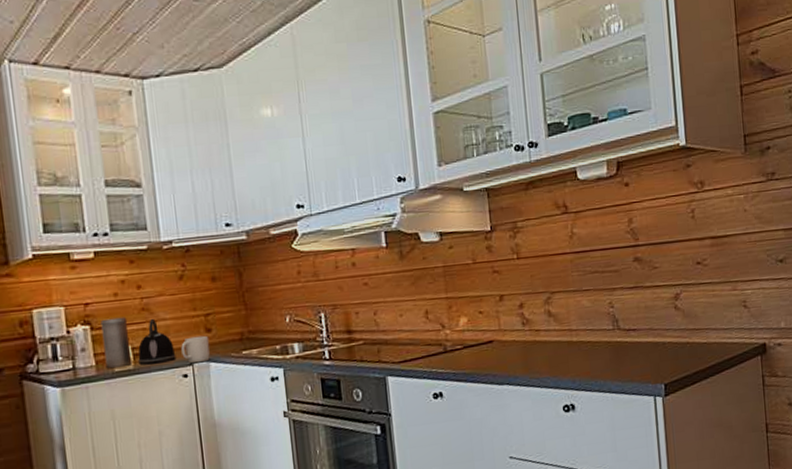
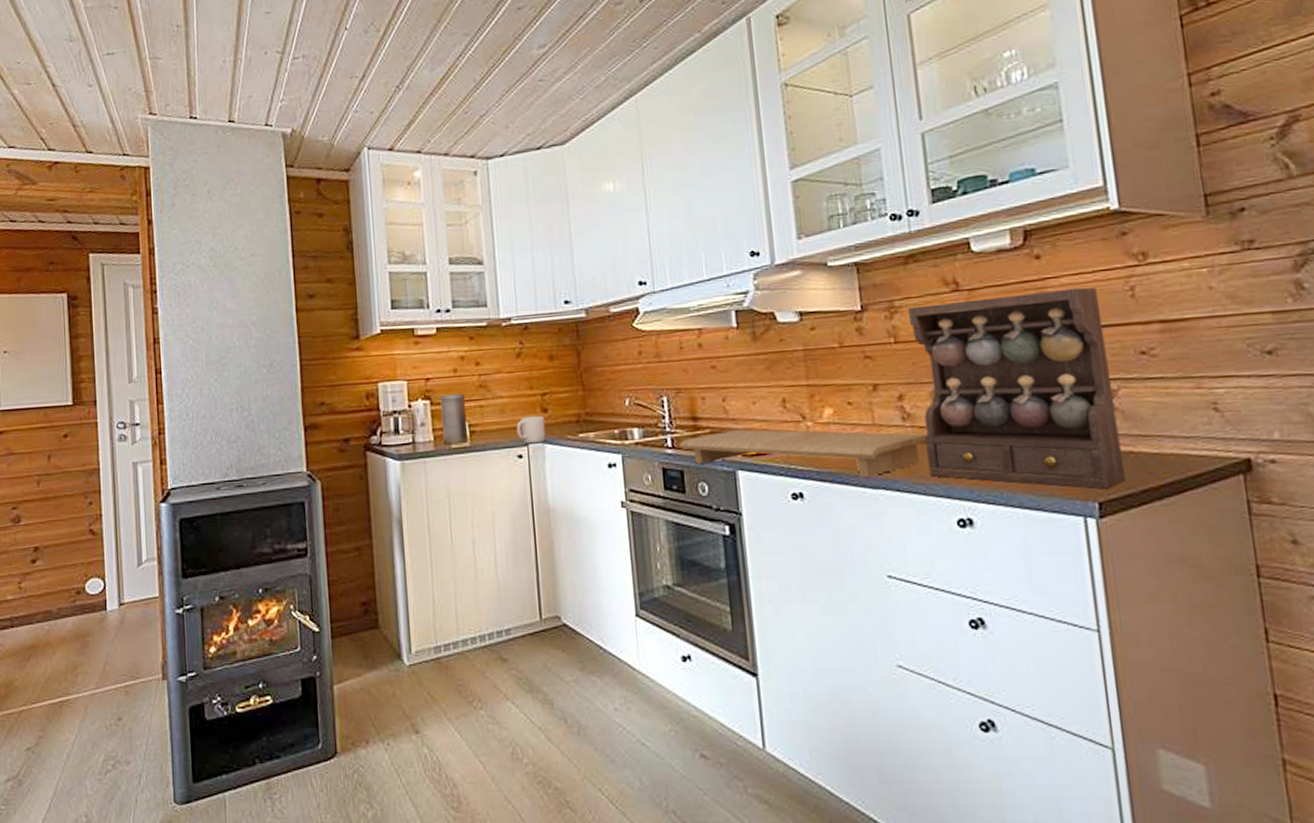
kettle: present [138,318,177,366] -> none [474,395,512,444]
cutting board: none [335,335,542,376] -> present [678,429,928,478]
spice rack: none [527,210,684,374] -> present [907,287,1127,489]

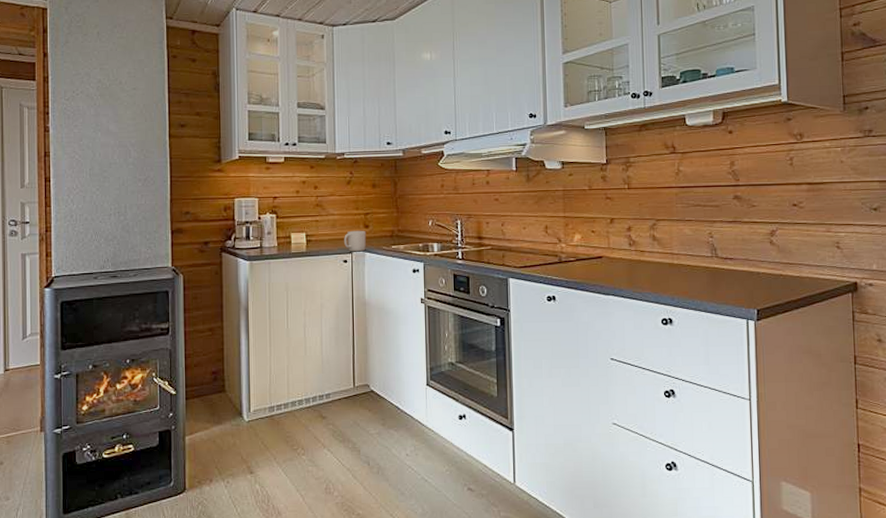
canister: present [440,393,469,445] -> none [284,210,305,250]
cutting board: present [678,429,928,478] -> none [467,247,646,287]
spice rack: present [907,287,1127,489] -> none [638,156,777,300]

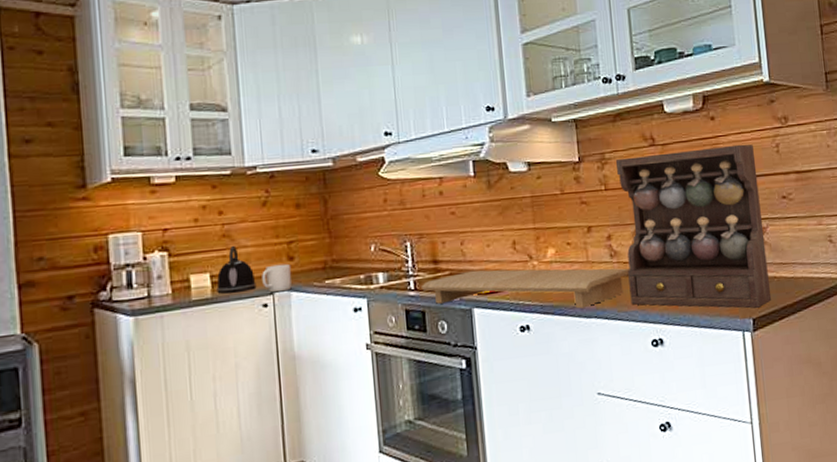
kettle: none [310,213,340,251] -> present [216,245,257,295]
cutting board: none [467,247,646,287] -> present [420,268,630,309]
spice rack: none [638,156,777,300] -> present [615,144,772,308]

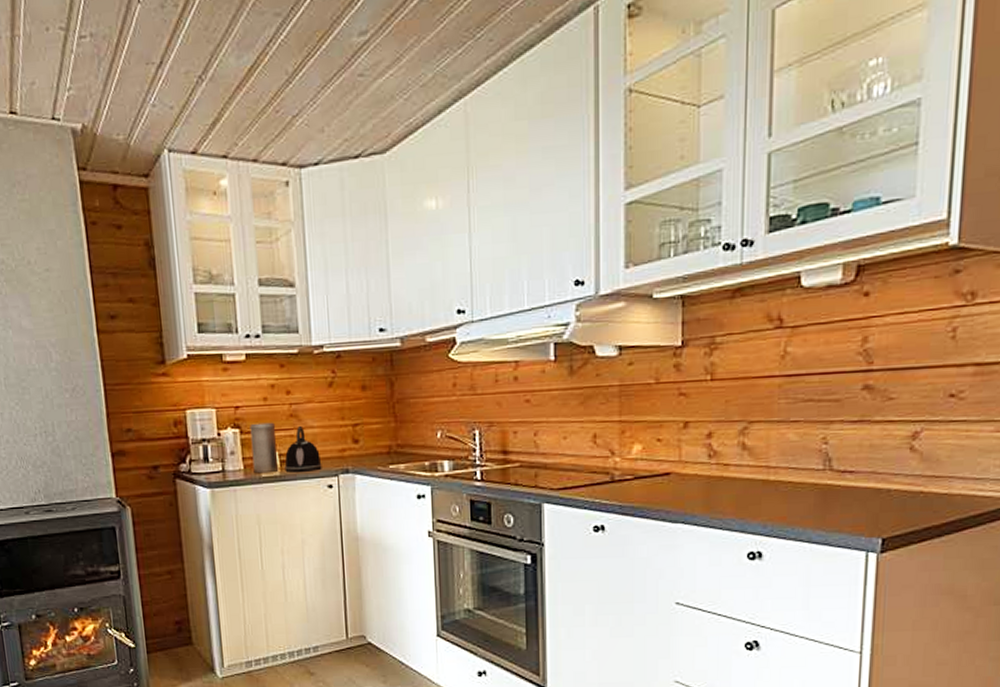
canister: none [179,243,211,298] -> present [250,422,279,474]
mug: present [262,263,292,293] -> none [327,446,357,475]
cutting board: present [420,268,630,309] -> none [487,463,732,512]
spice rack: present [615,144,772,308] -> none [727,327,919,526]

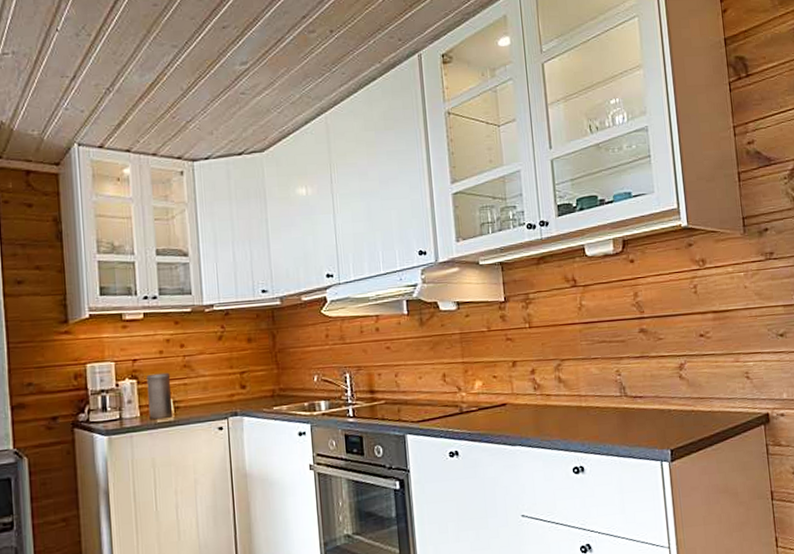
kettle: present [284,425,322,474] -> none [178,374,213,418]

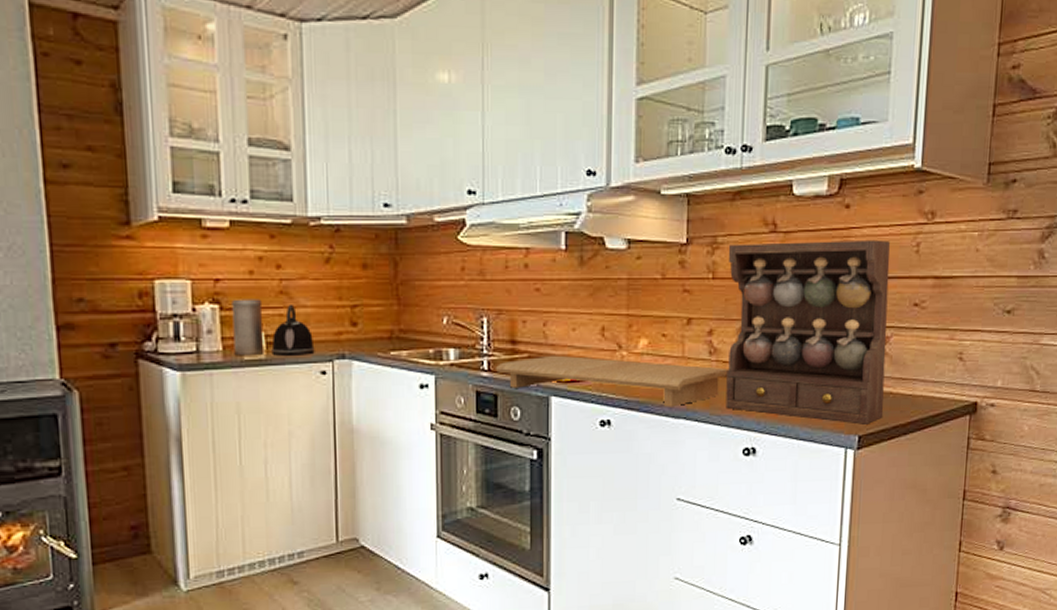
kettle: none [178,374,213,418] -> present [271,303,315,357]
cutting board: none [358,399,553,437] -> present [495,355,730,407]
spice rack: none [539,285,689,440] -> present [726,239,890,425]

